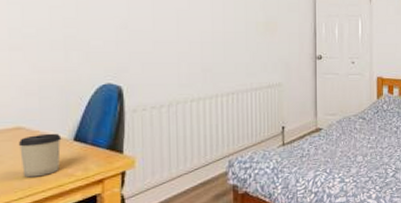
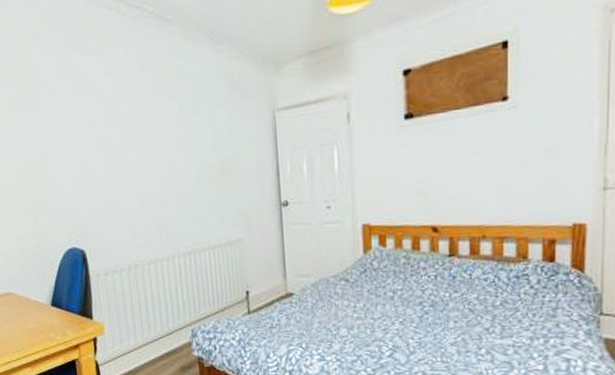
cup: present [18,133,62,178] -> none [10,298,44,340]

